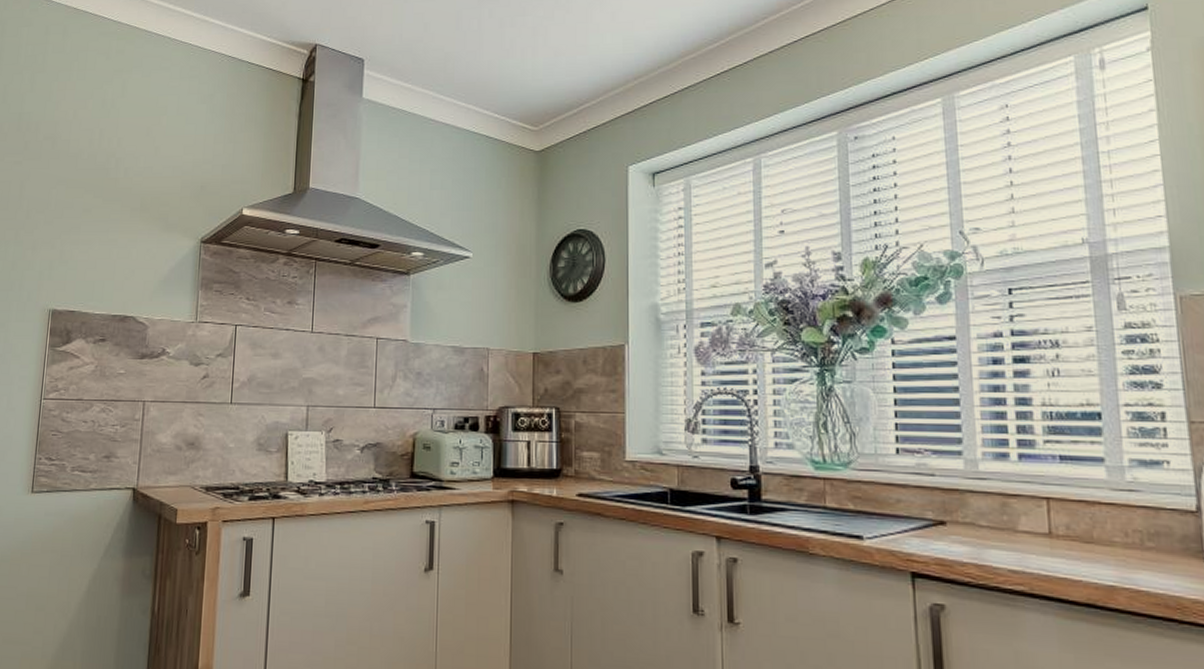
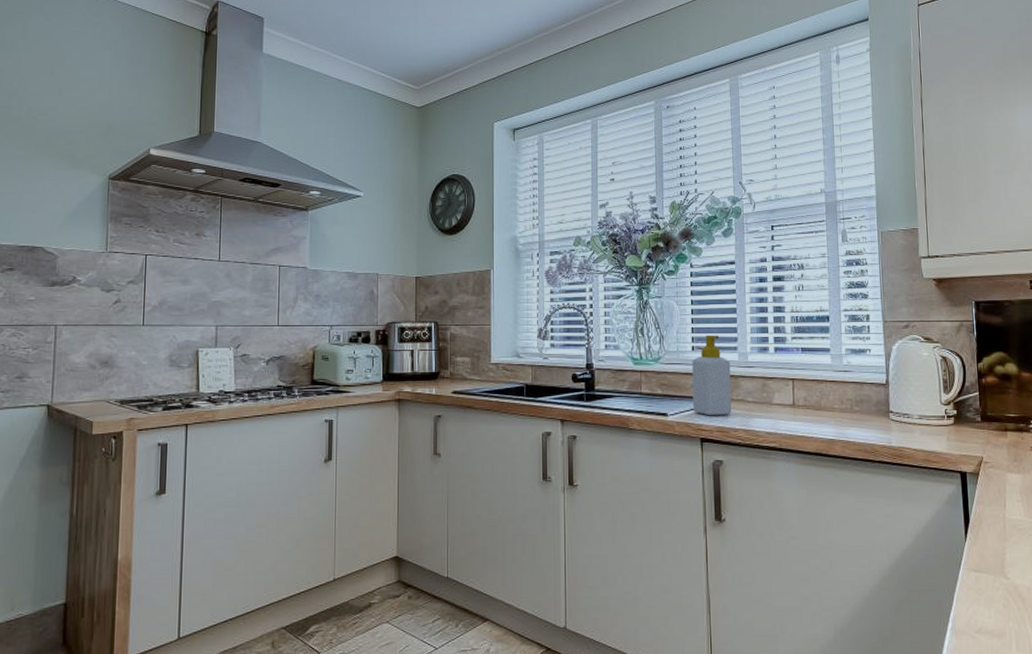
soap bottle: none [896,433,957,544] -> present [692,335,732,416]

